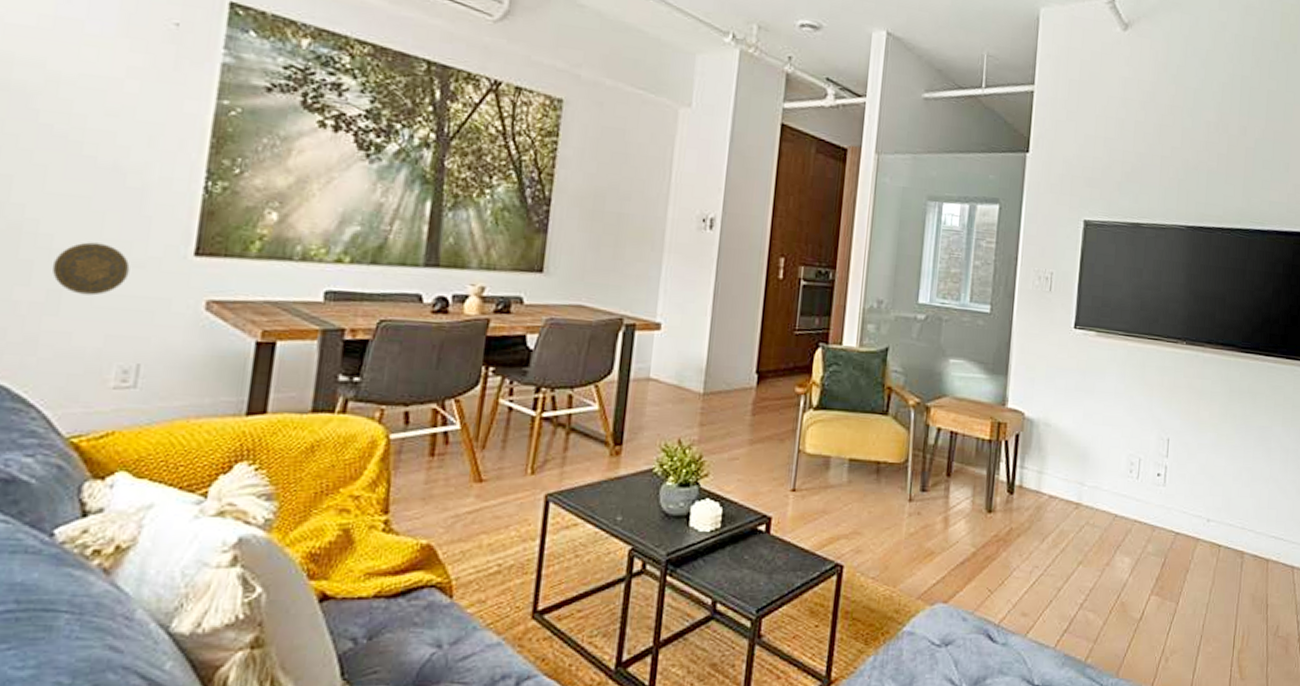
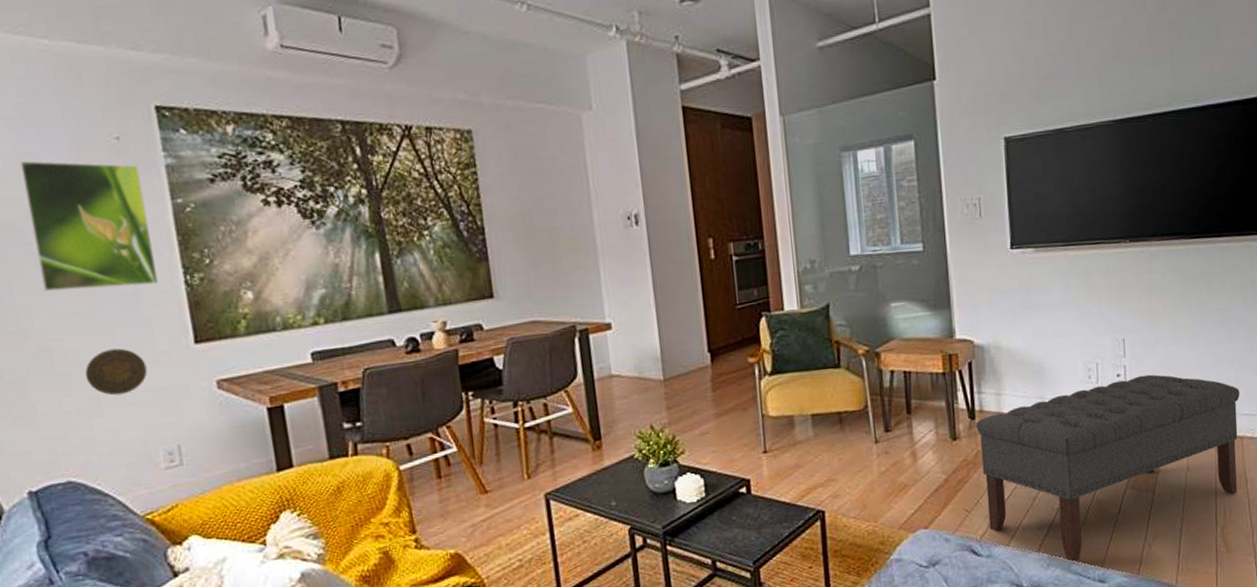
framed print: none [36,23,190,184] -> present [18,160,159,292]
bench: none [1010,479,1271,665] -> present [976,374,1240,562]

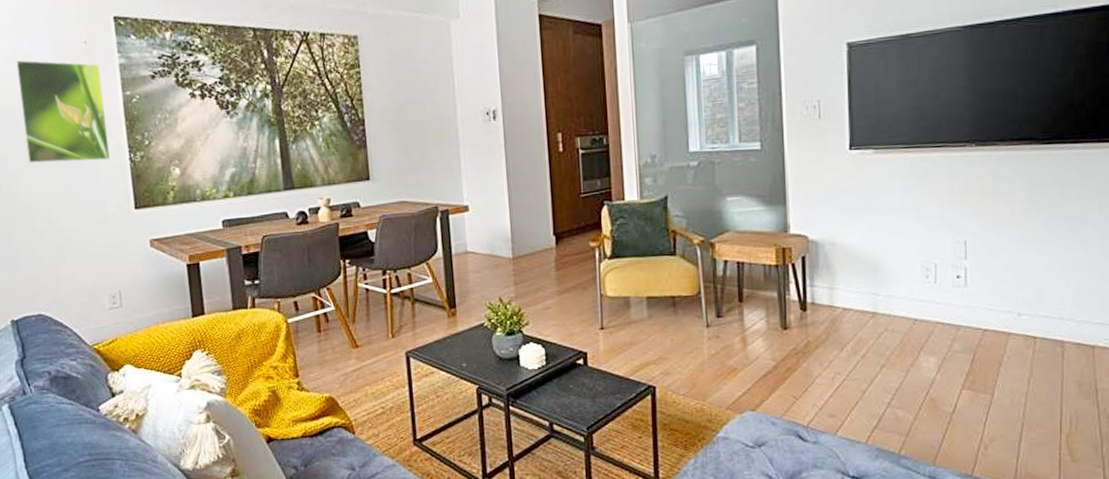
decorative plate: present [84,348,148,396] -> none [54,210,100,248]
bench: present [976,374,1240,562] -> none [807,277,1092,456]

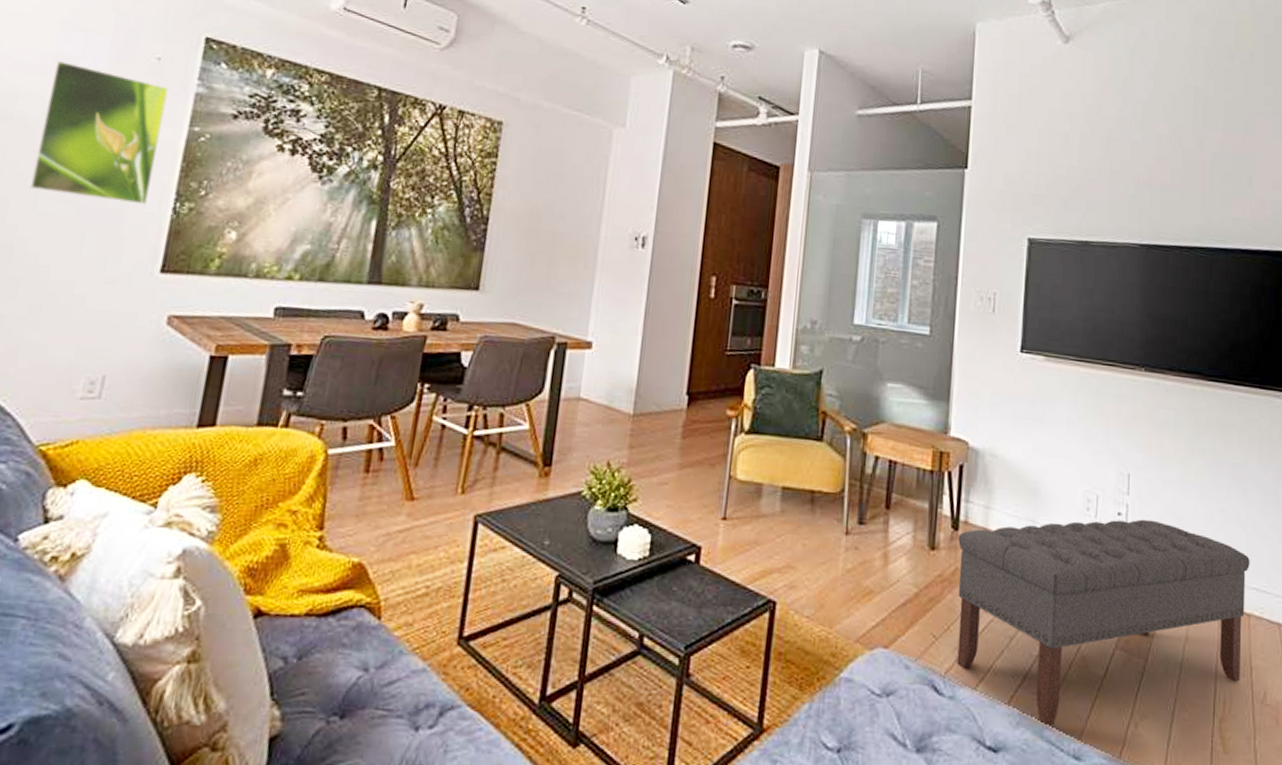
bench: none [807,277,1092,456] -> present [957,519,1250,726]

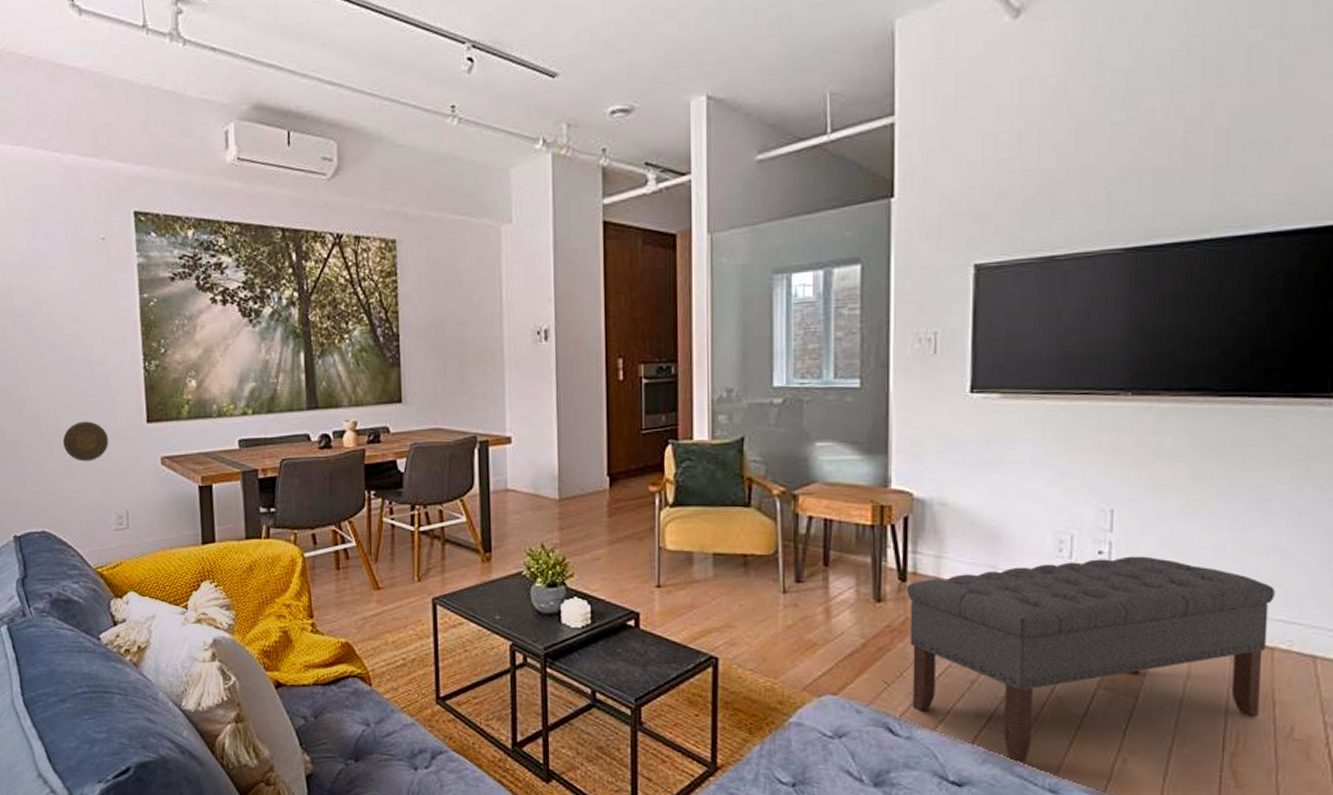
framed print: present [30,60,168,205] -> none [30,255,124,368]
decorative plate: none [35,259,104,310] -> present [62,421,109,462]

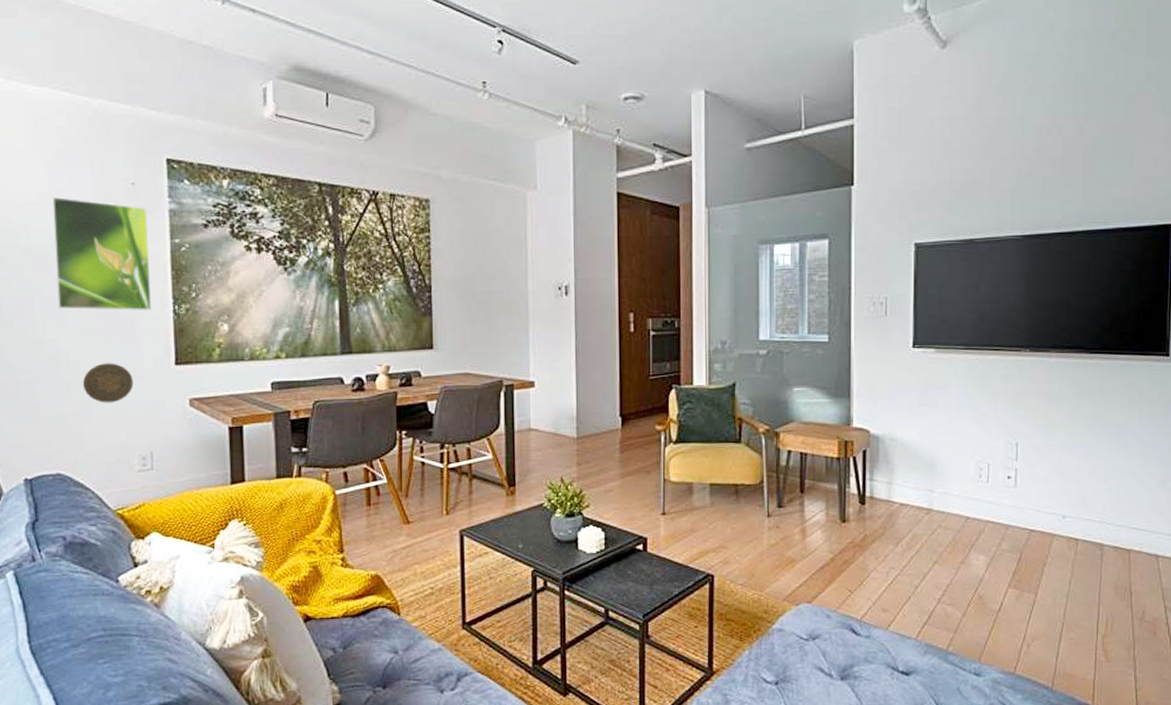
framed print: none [30,255,124,368] -> present [51,196,152,311]
bench: present [907,556,1275,763] -> none [866,480,1130,652]

